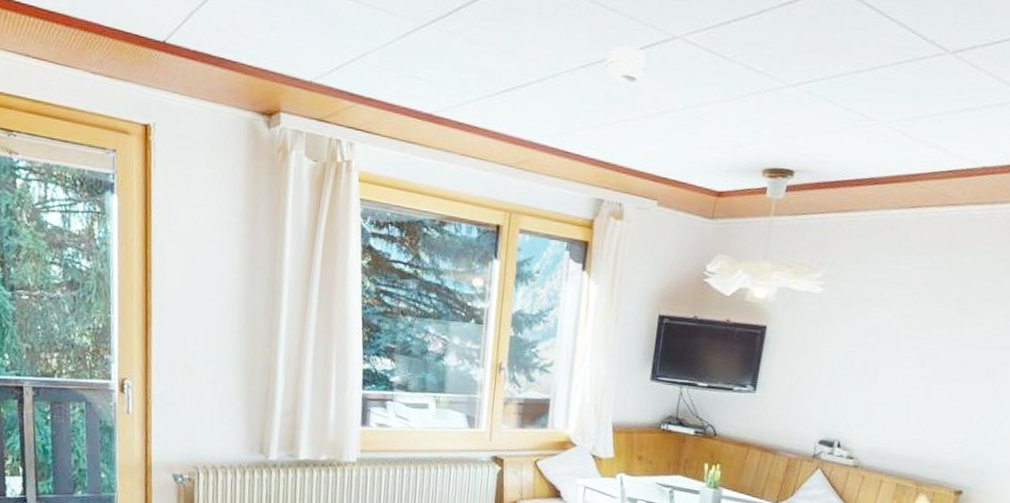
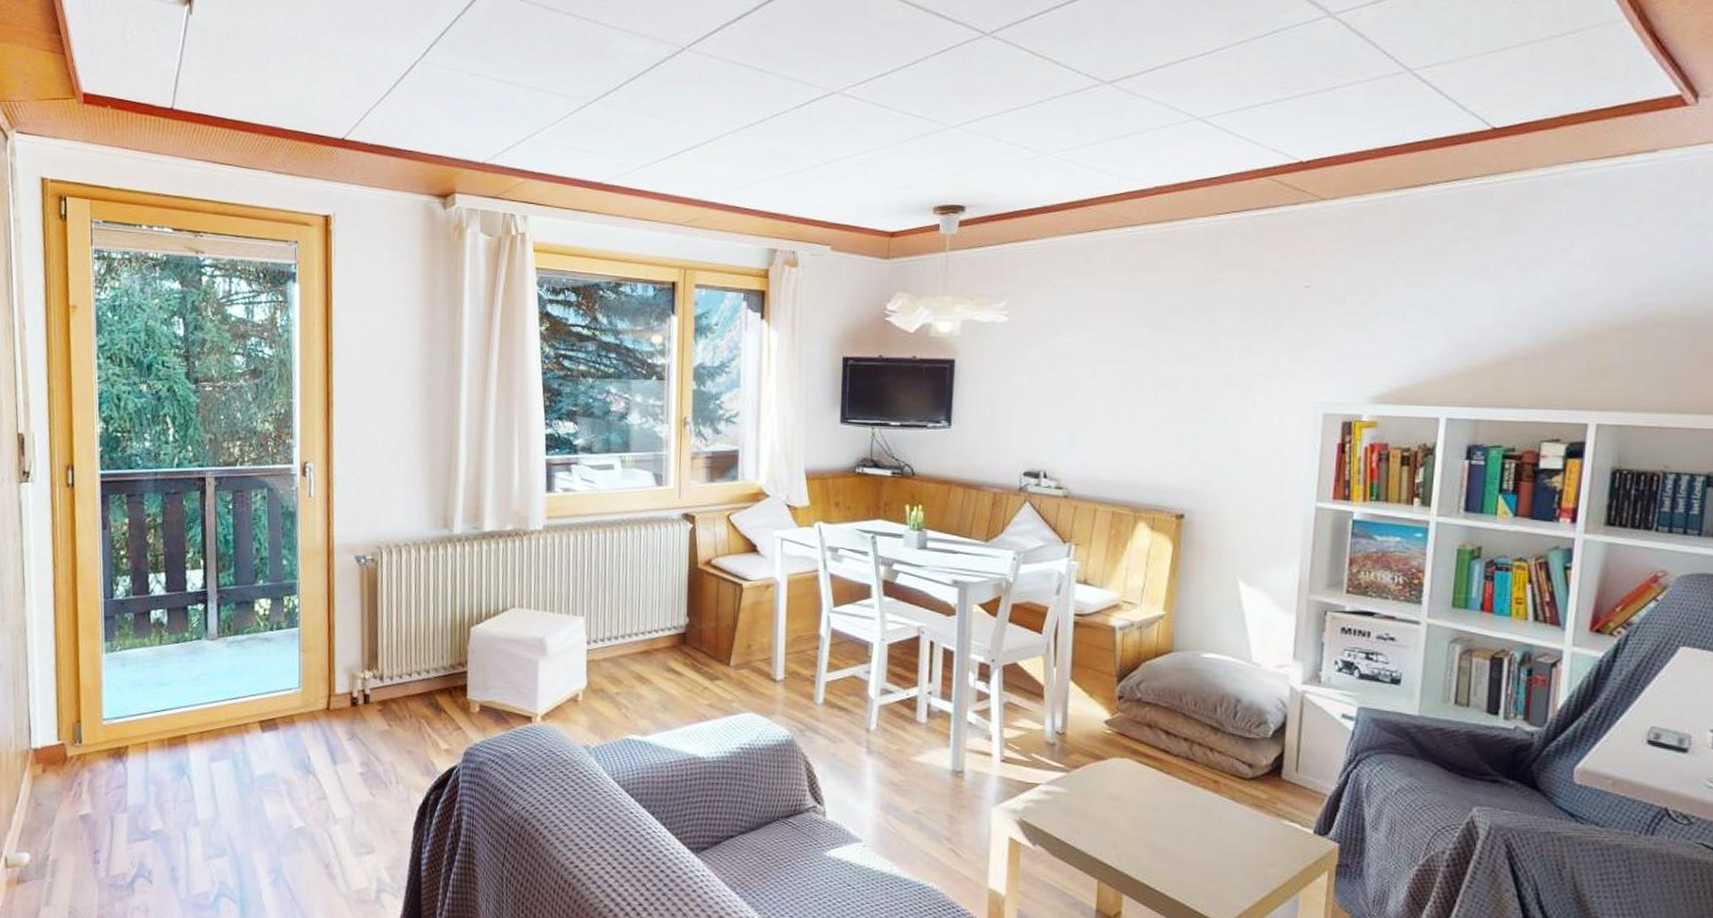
smoke detector: present [606,46,647,83] -> none [769,105,808,138]

